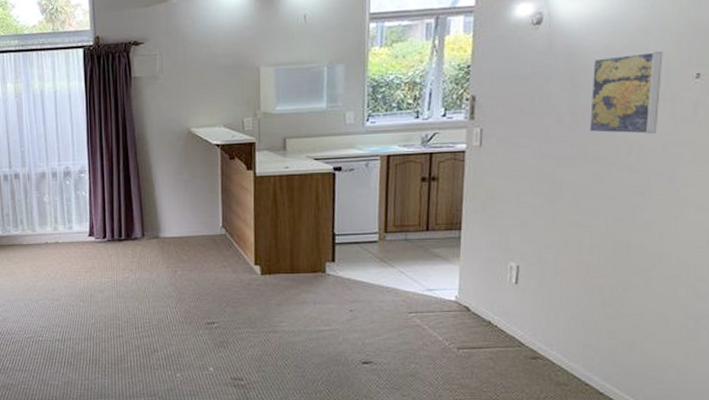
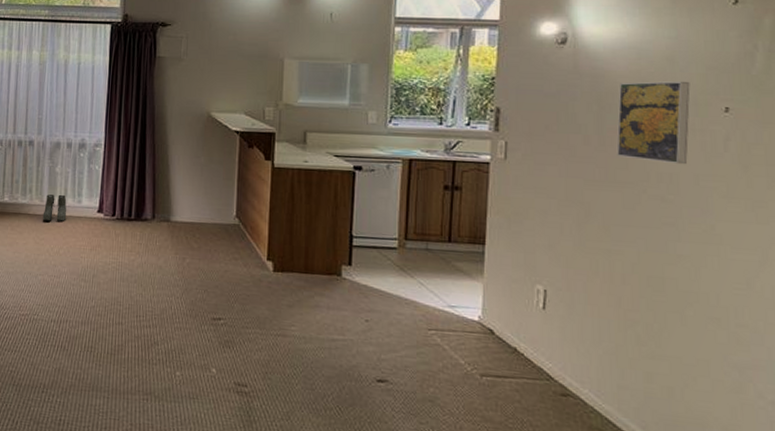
boots: none [36,222,60,250] -> present [42,194,67,222]

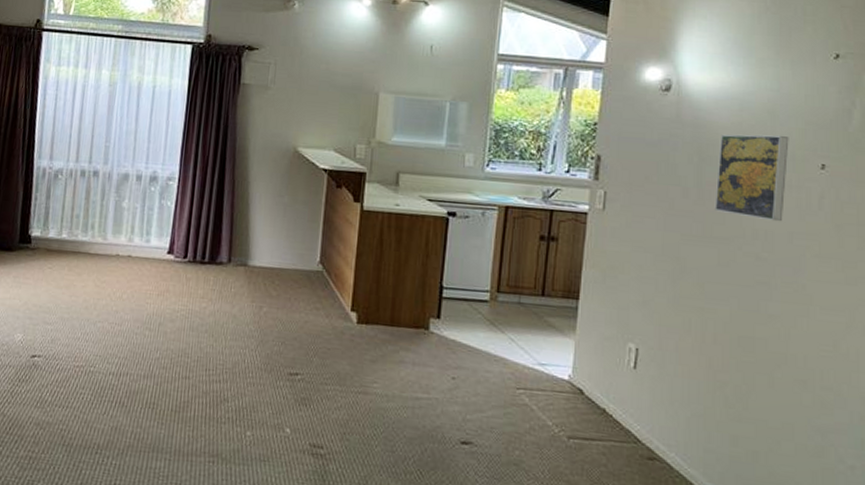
boots: present [42,194,67,222] -> none [104,232,133,263]

